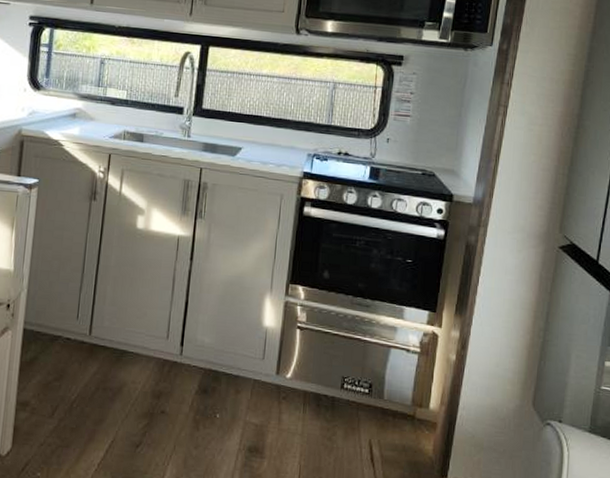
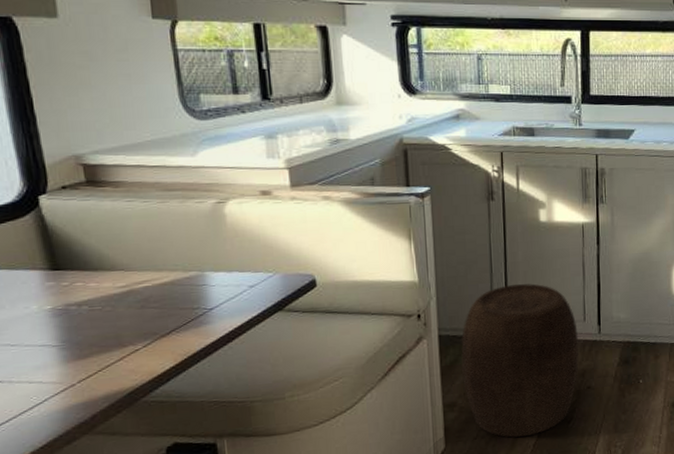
stool: none [39,288,160,453] -> present [461,283,579,438]

